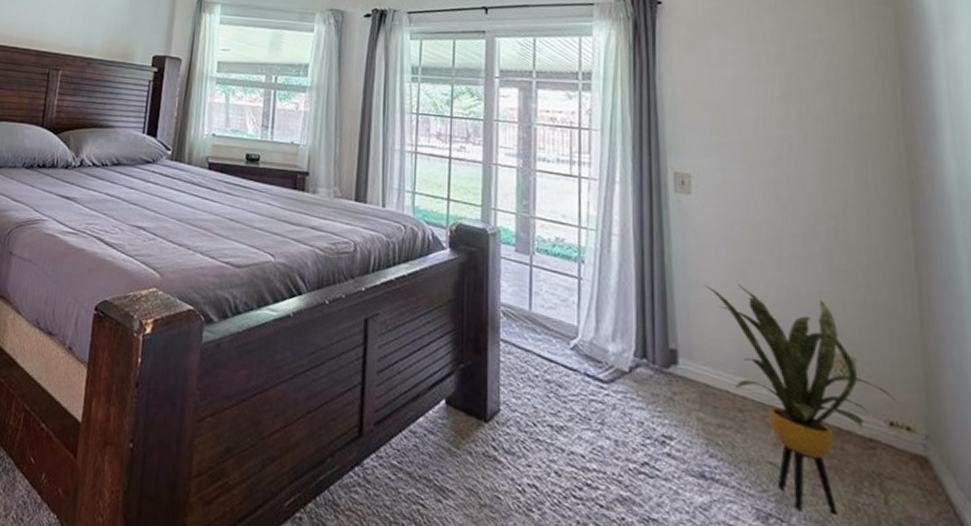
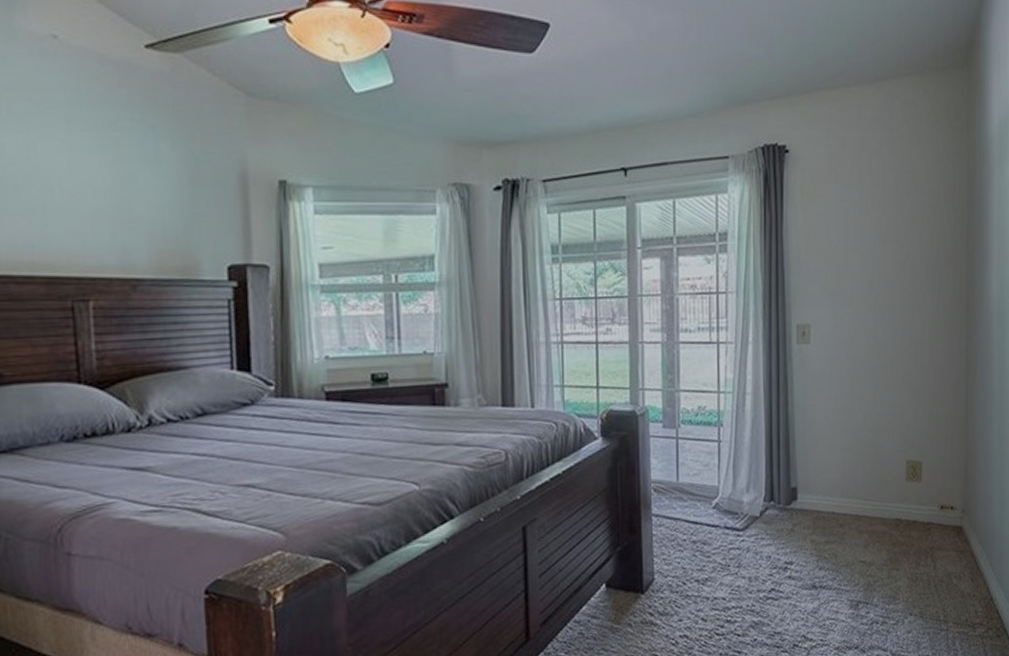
house plant: present [703,284,896,515] -> none [818,418,946,592]

